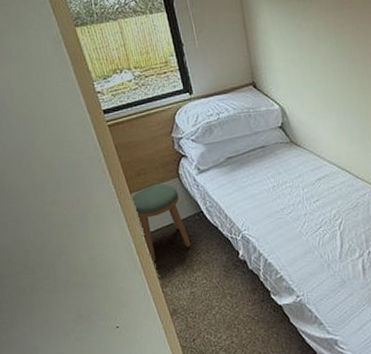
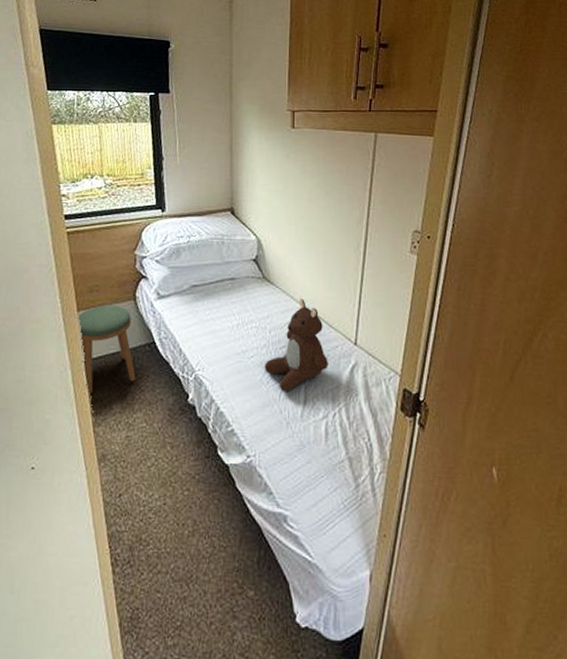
teddy bear: none [301,156,359,240] -> present [264,298,328,392]

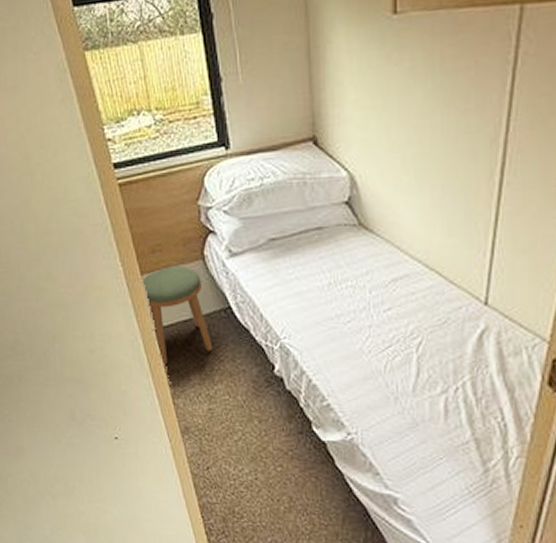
teddy bear: present [264,298,328,392] -> none [364,248,448,363]

